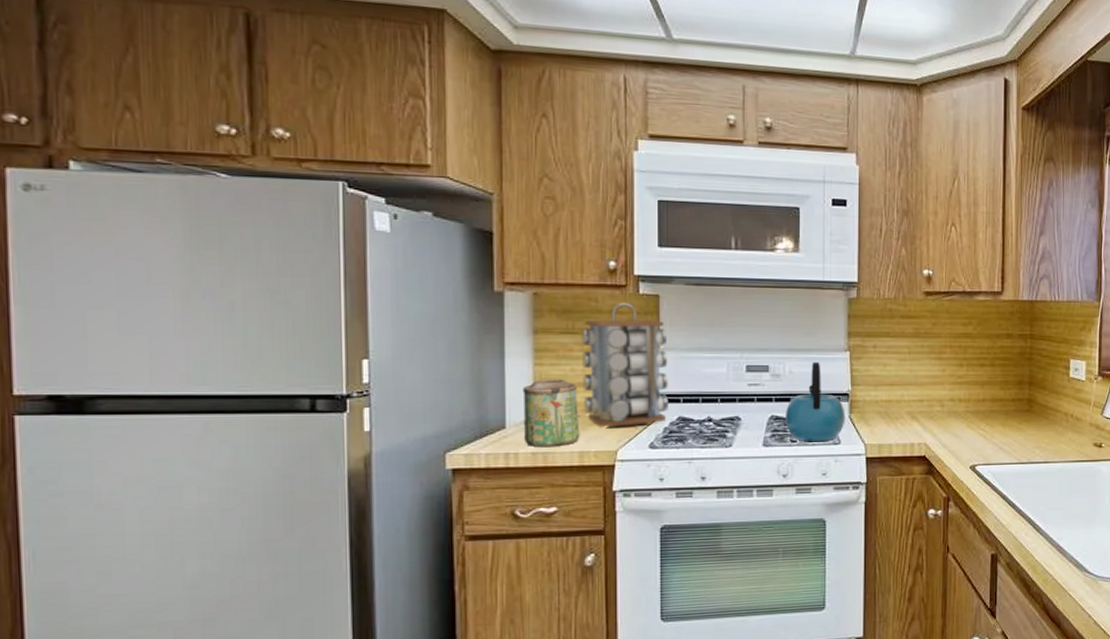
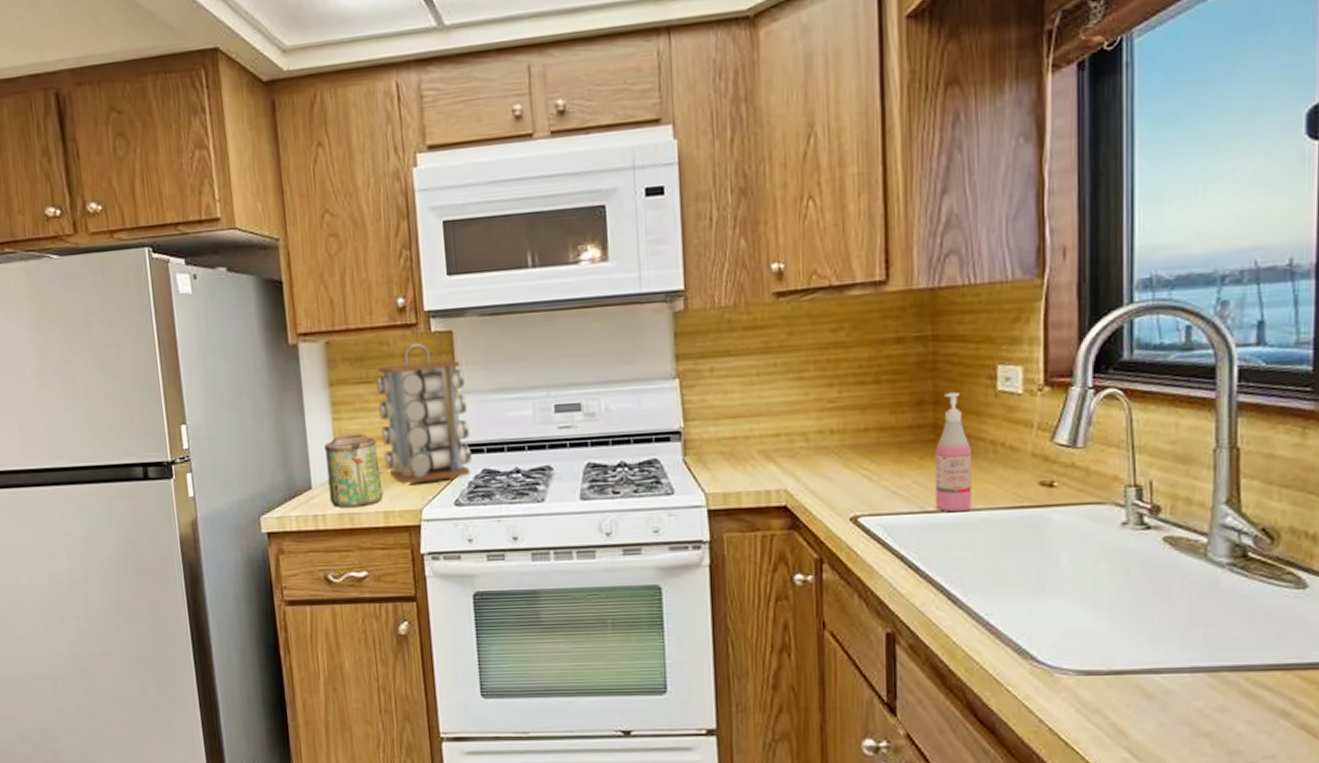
kettle: present [784,362,845,442] -> none [603,394,679,493]
soap dispenser: none [1027,377,1053,464] -> present [934,392,973,513]

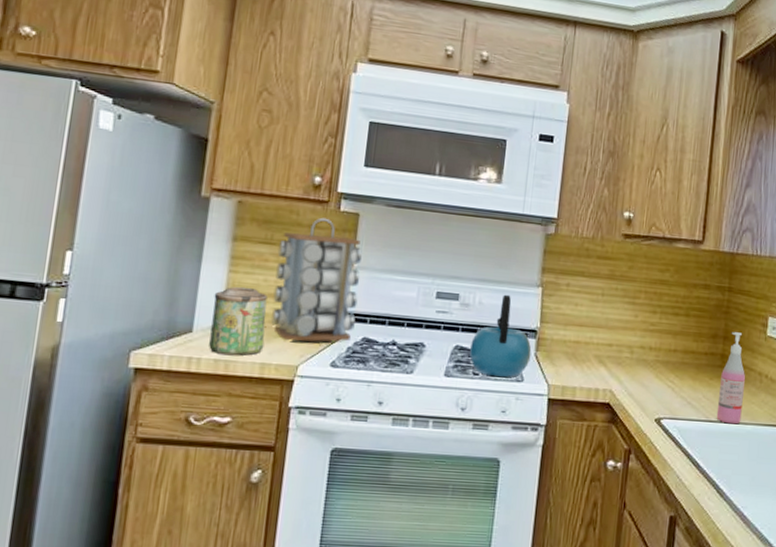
kettle: none [603,394,679,493] -> present [469,294,532,378]

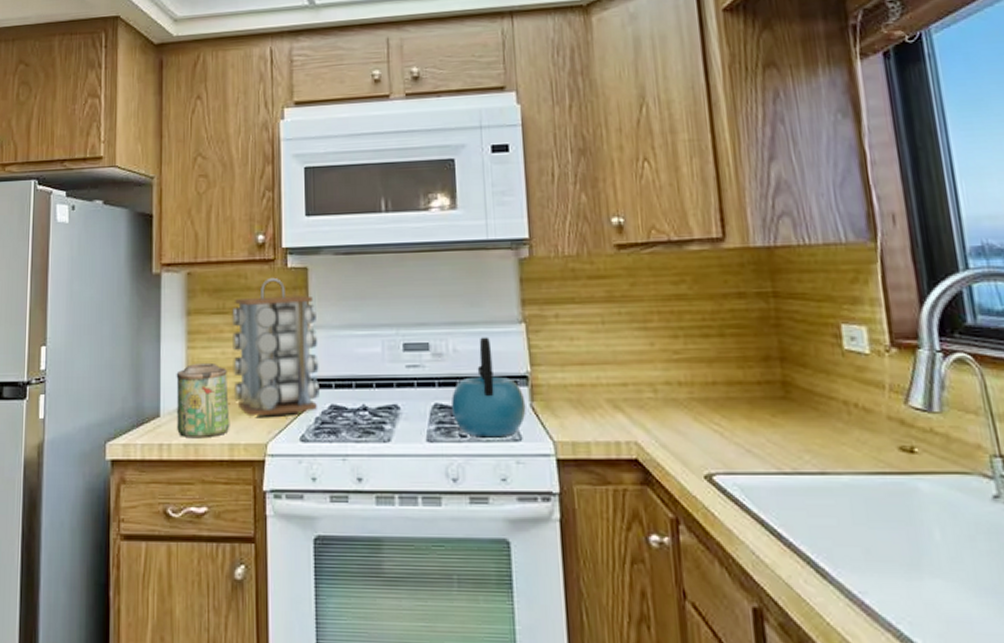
soap dispenser: present [716,332,746,425] -> none [787,350,831,475]

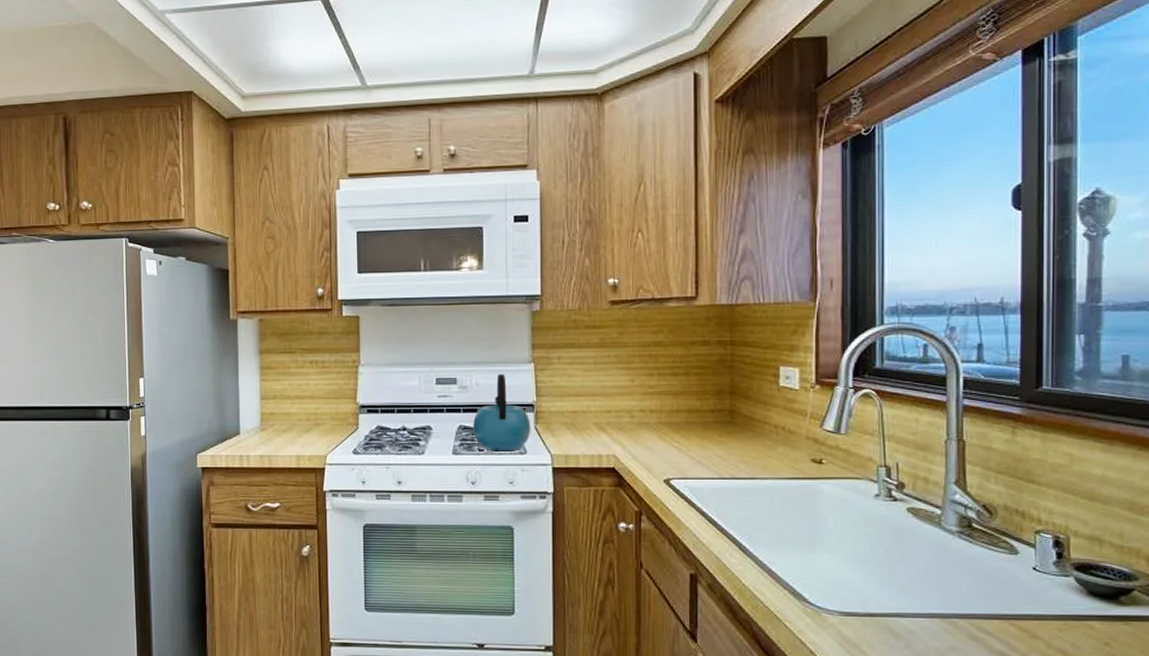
canister: present [176,362,230,439] -> none [252,392,297,451]
spice rack: present [231,277,320,417] -> none [296,324,368,435]

